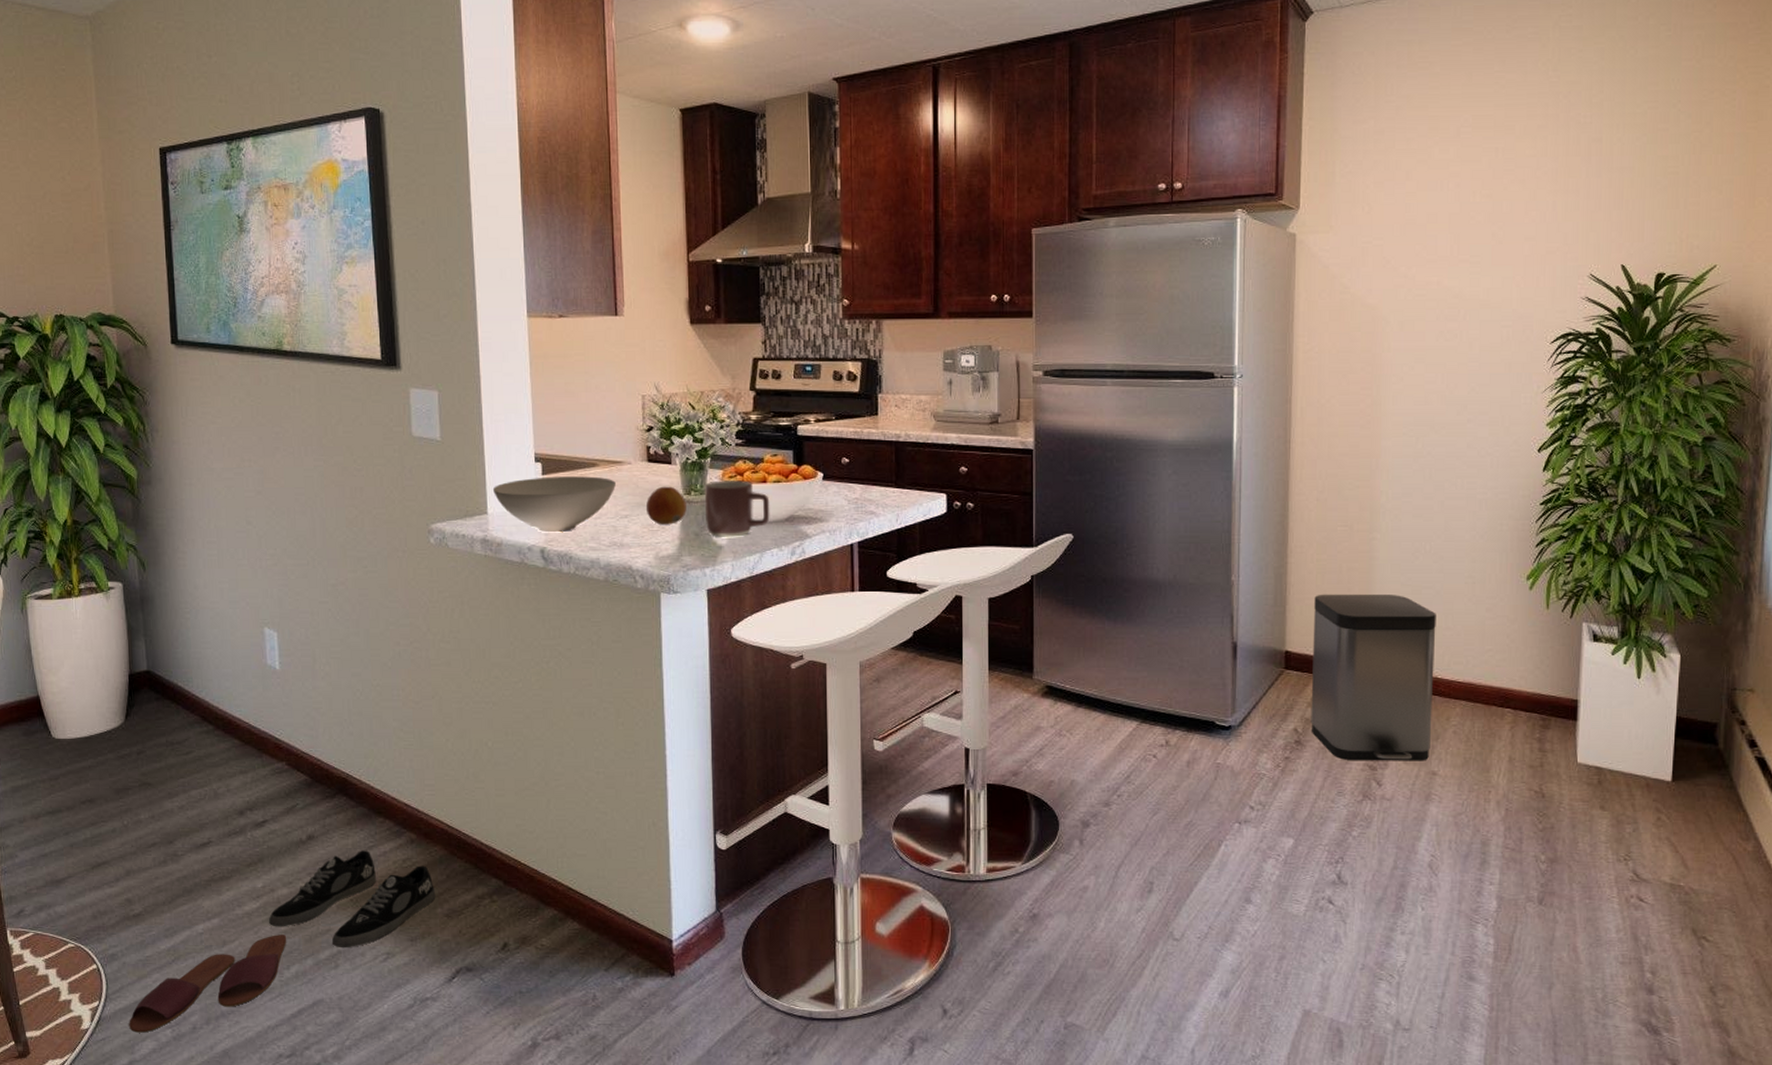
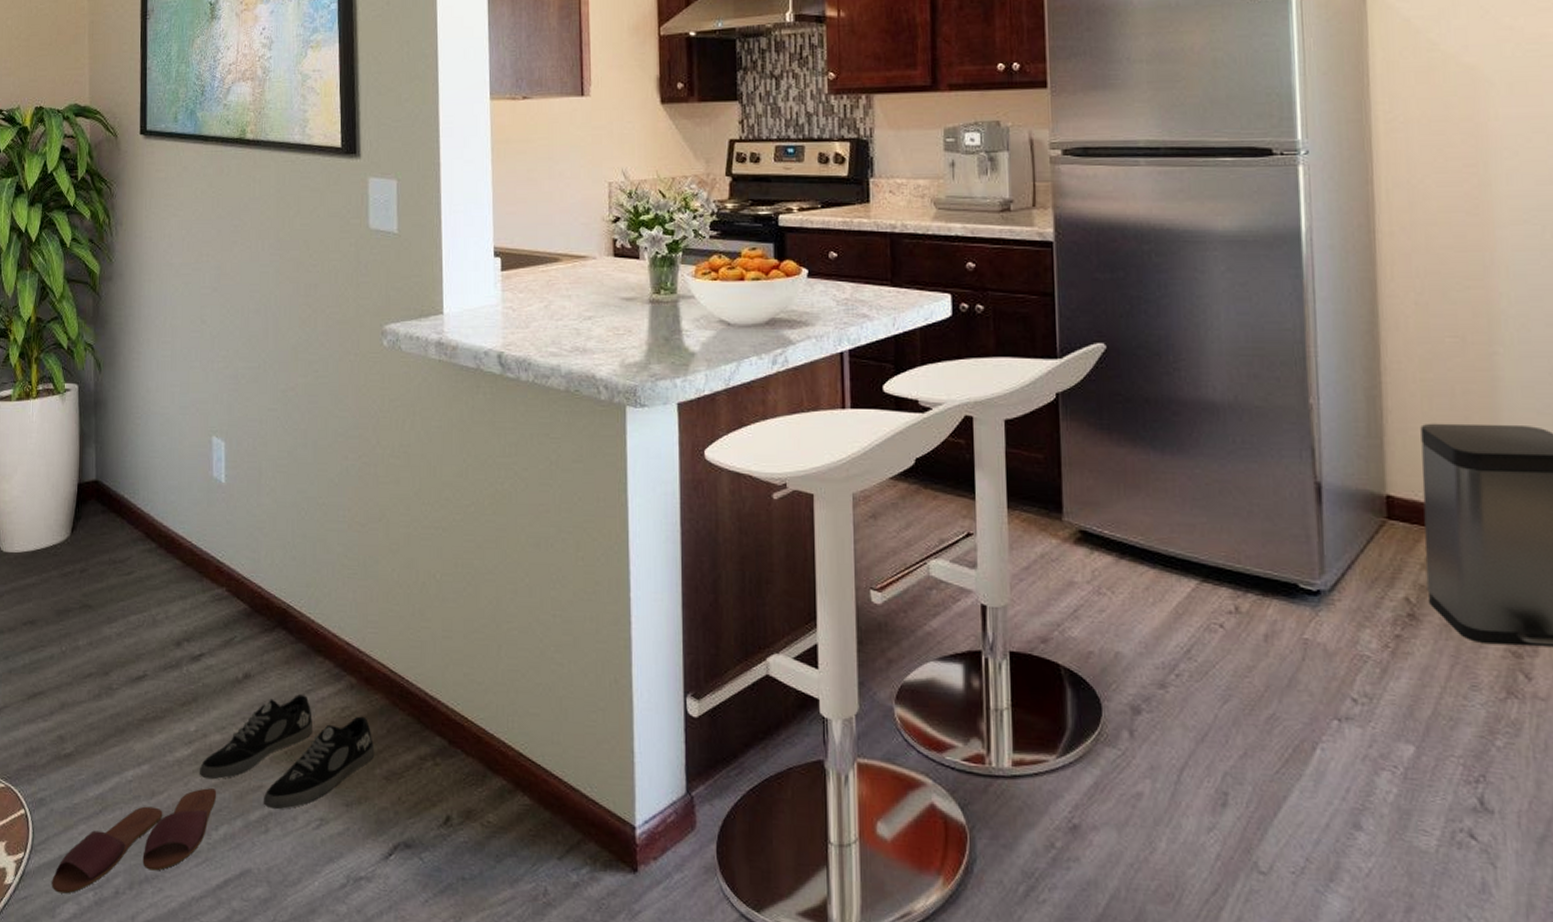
bowl: present [492,476,616,532] -> none [449,273,579,334]
fruit: present [645,486,686,525] -> none [611,284,655,328]
mug: present [704,480,770,538] -> none [675,277,748,344]

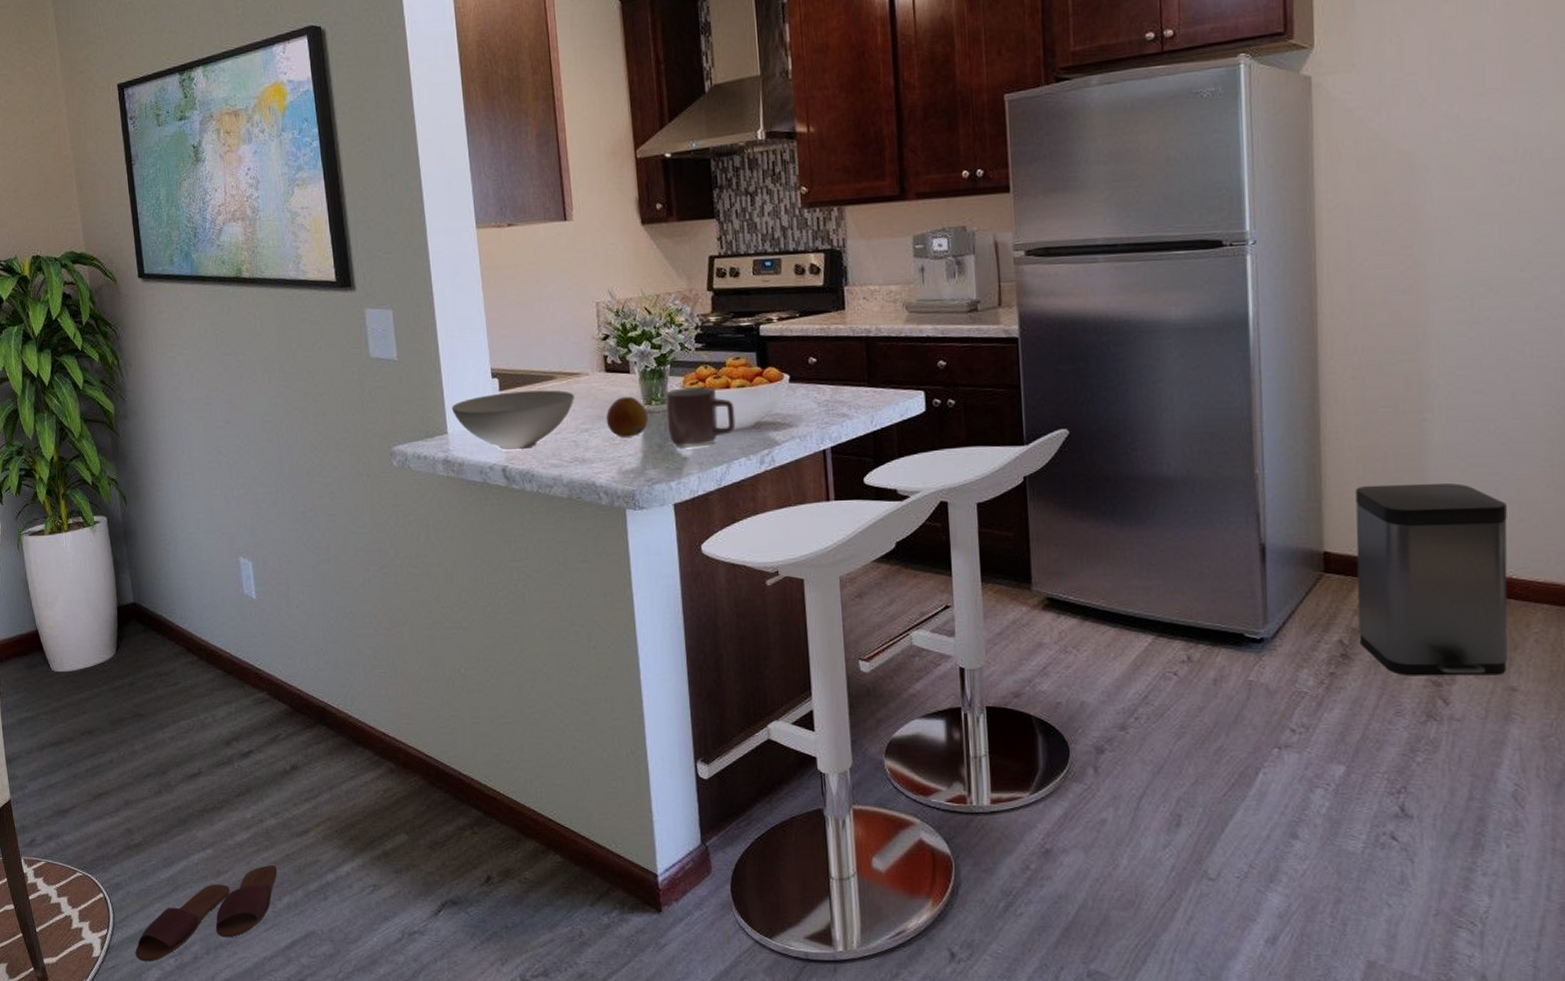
shoe: present [199,694,375,810] -> none [259,781,418,880]
bowl: none [449,273,579,334] -> present [451,390,574,450]
fruit: none [611,284,655,328] -> present [606,396,648,437]
mug: none [675,277,748,344] -> present [665,387,736,449]

